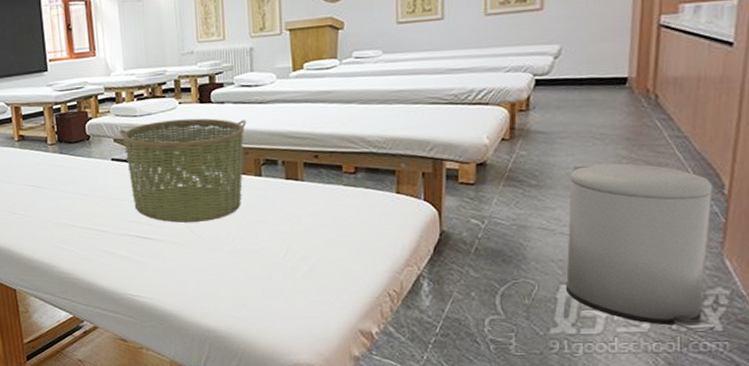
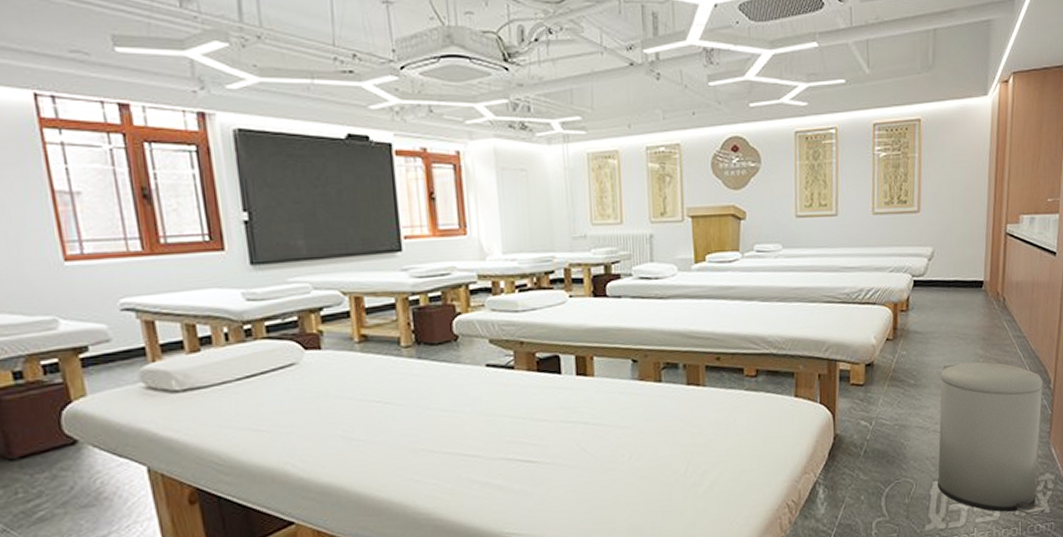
basket: present [119,118,247,223] -> none [496,314,646,440]

